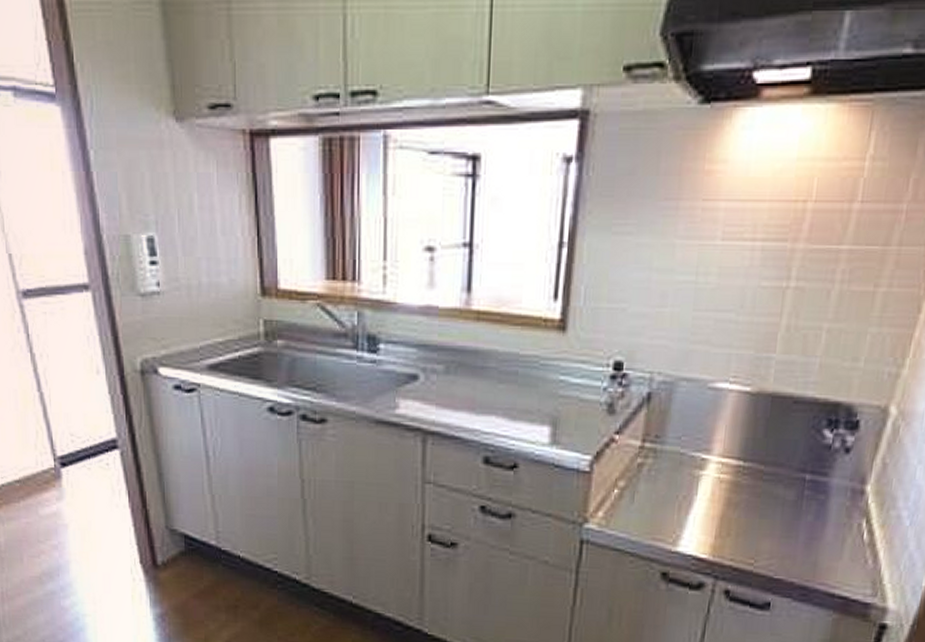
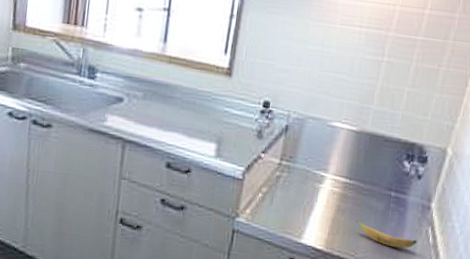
banana: none [754,516,845,551] -> present [356,220,417,249]

